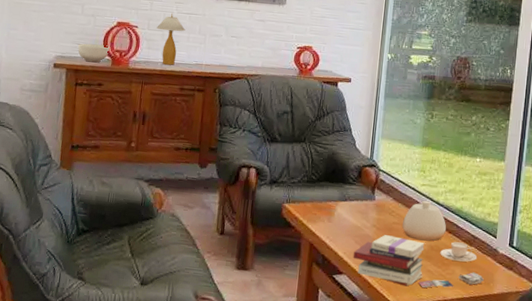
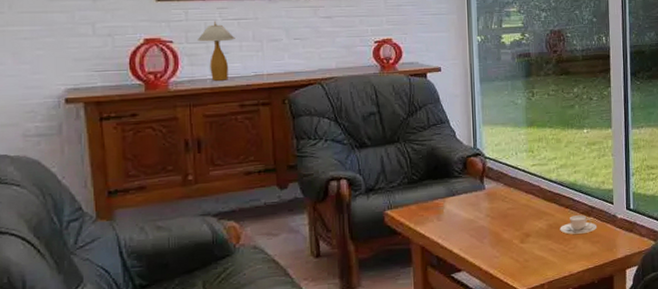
bowl: present [77,43,110,63] -> none [94,68,140,91]
books: present [353,235,425,287] -> none [469,222,546,270]
decorative bowl: present [401,200,447,241] -> none [516,180,563,221]
magazine: present [419,272,485,288] -> none [542,241,607,267]

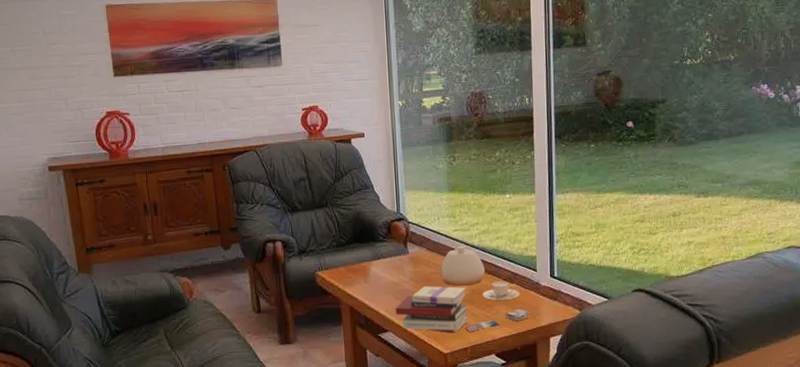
table lamp: present [198,21,235,81] -> none [149,93,181,149]
books: none [469,222,546,270] -> present [395,286,468,333]
decorative bowl: none [516,180,563,221] -> present [439,245,486,286]
magazine: none [542,241,607,267] -> present [465,308,531,331]

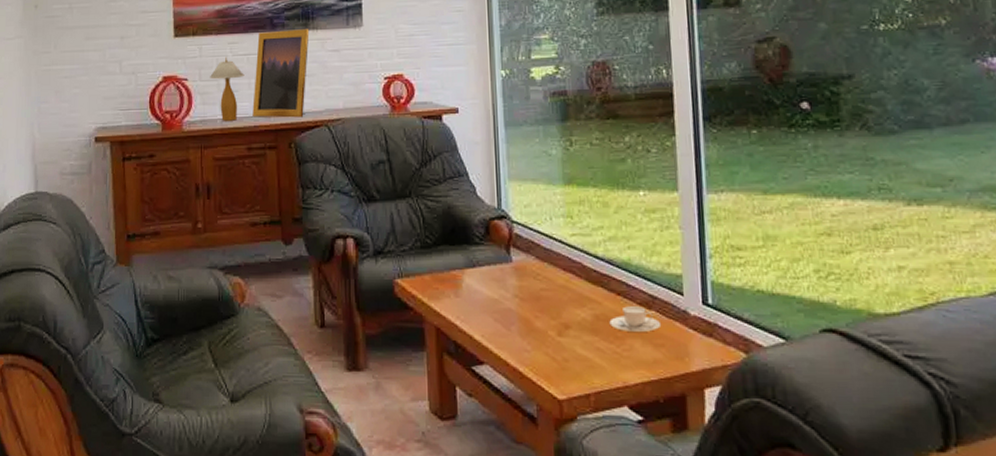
table lamp: none [149,93,181,149] -> present [210,57,245,121]
picture frame: none [189,68,236,145] -> present [252,29,310,118]
books: present [395,286,468,333] -> none [494,307,591,373]
decorative bowl: present [439,245,486,286] -> none [552,255,614,309]
magazine: present [465,308,531,331] -> none [587,345,677,372]

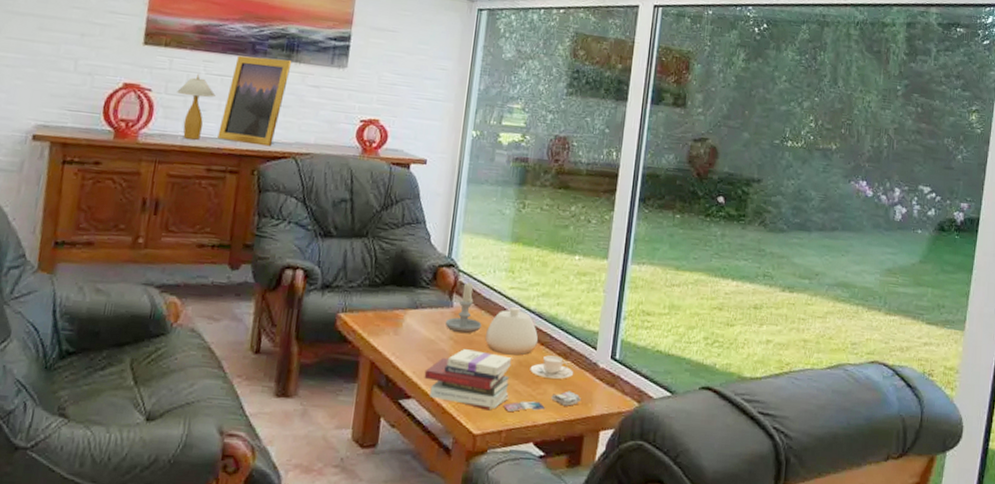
books: none [494,307,591,373] -> present [424,349,512,411]
candle: none [506,232,547,290] -> present [445,281,482,334]
decorative bowl: none [552,255,614,309] -> present [484,306,539,356]
magazine: none [587,345,677,372] -> present [504,391,582,411]

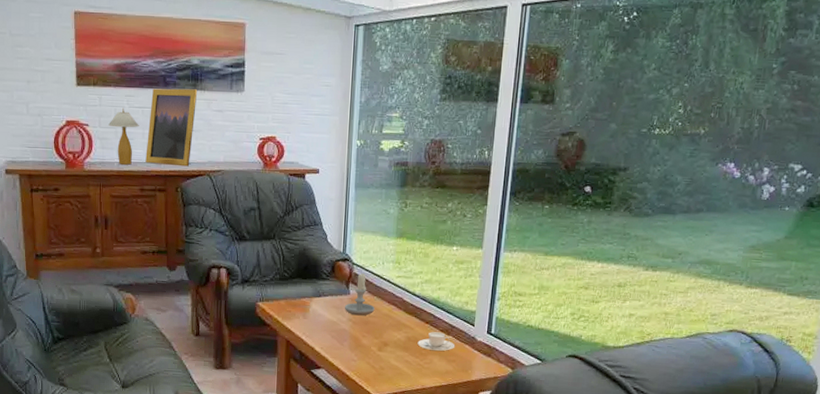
books: present [424,349,512,411] -> none [330,328,402,377]
decorative bowl: present [484,306,539,356] -> none [378,292,424,333]
magazine: present [504,391,582,411] -> none [397,360,463,378]

